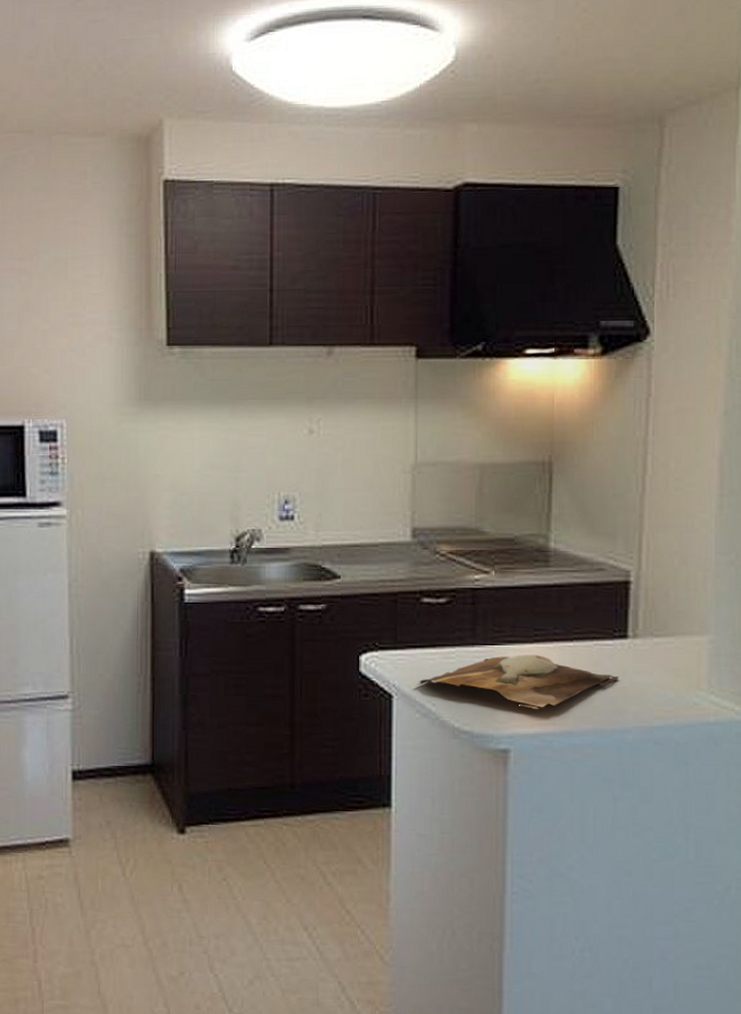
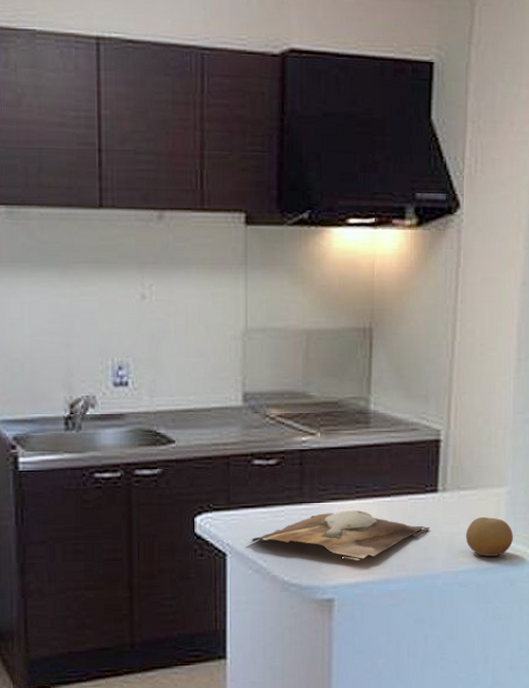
fruit: none [661,668,718,712] -> present [466,517,513,556]

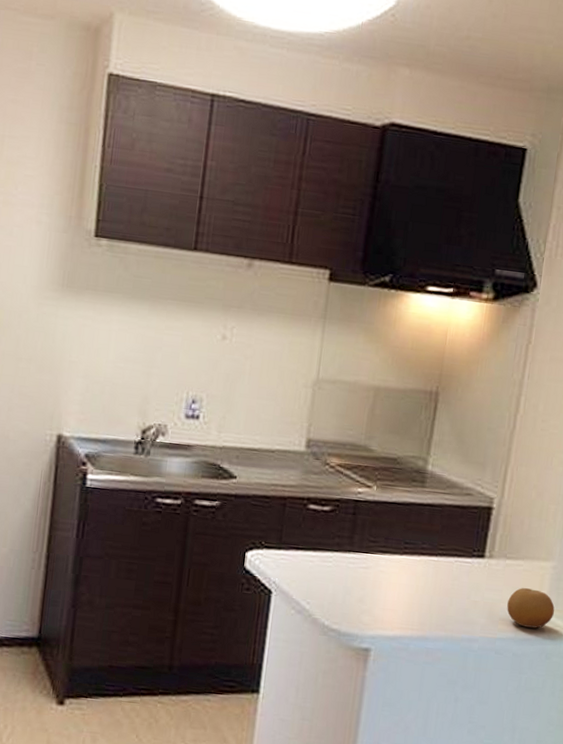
cutting board: present [247,510,431,560] -> none [292,564,474,614]

